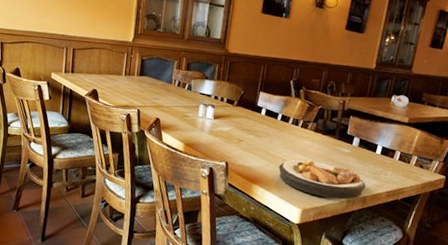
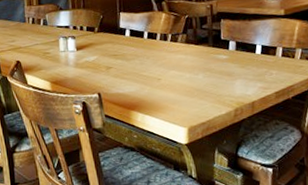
plate: present [278,159,366,200] -> none [154,73,252,111]

